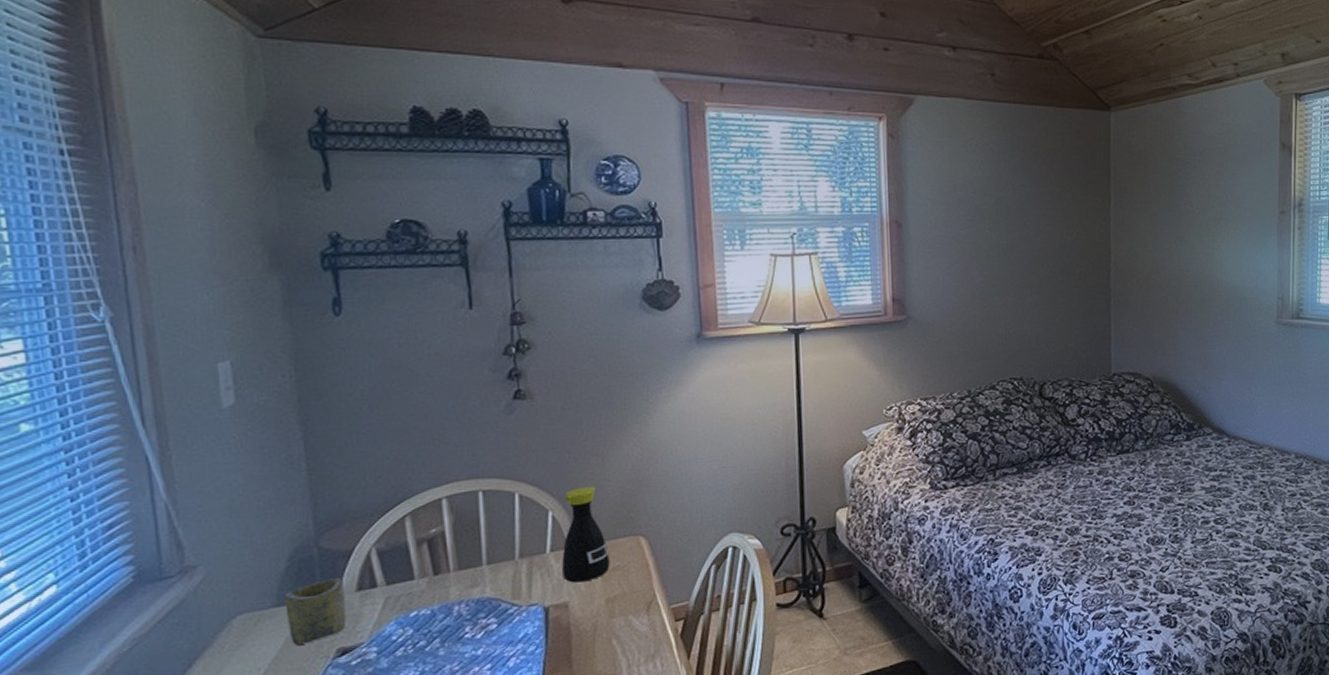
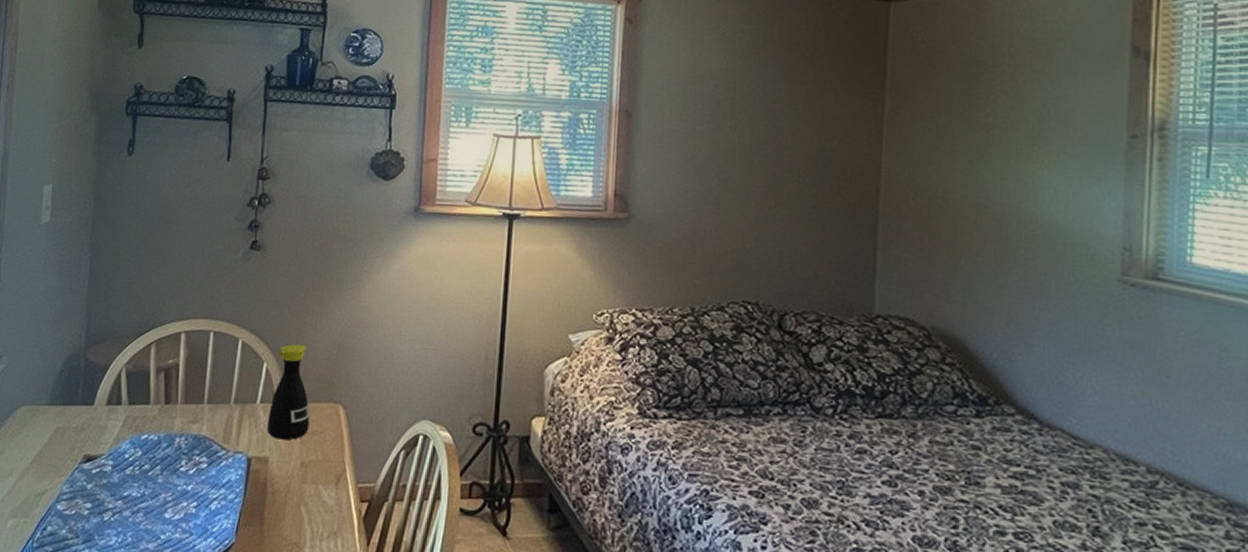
cup: present [284,578,347,645] -> none [53,389,98,445]

